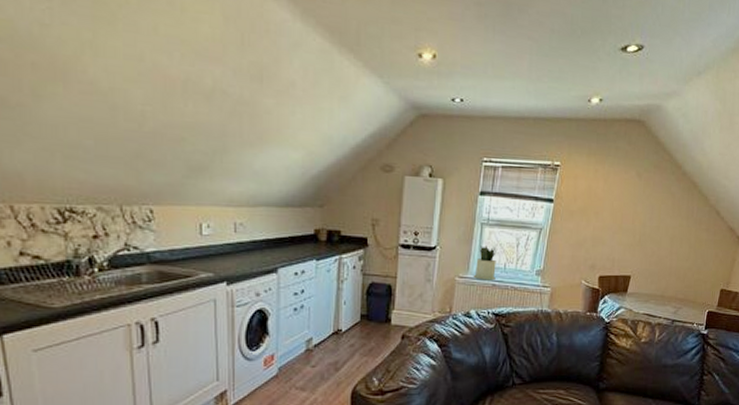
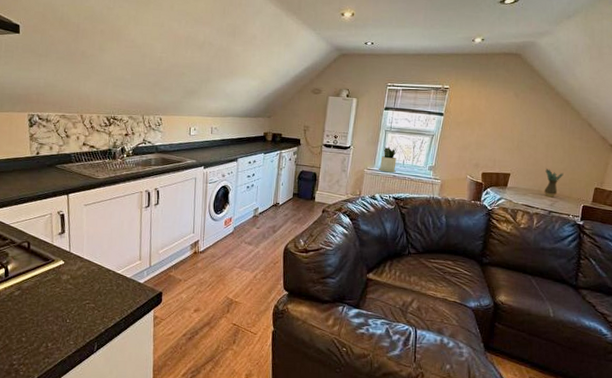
vase: none [667,268,689,304] -> present [544,168,564,198]

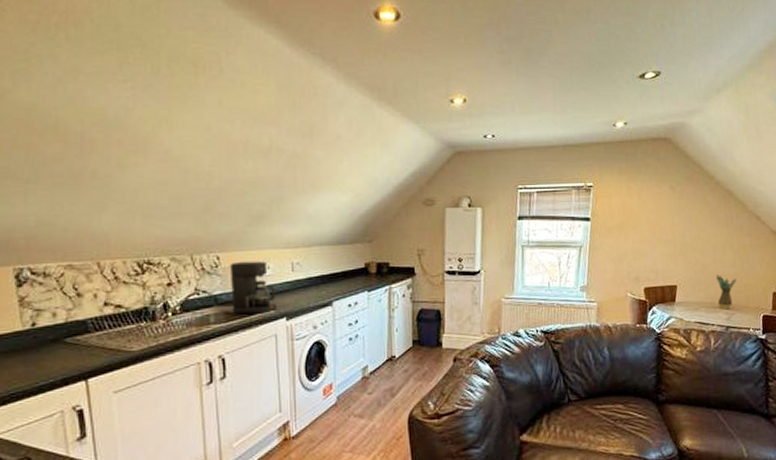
coffee maker: none [167,123,199,162] -> present [229,261,276,315]
planter: present [378,147,397,173] -> none [518,266,541,300]

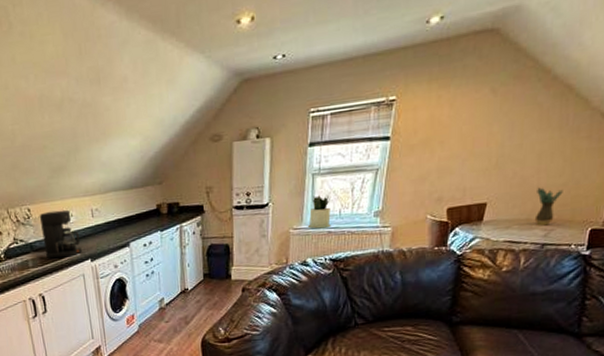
planter: none [518,266,541,300] -> present [307,195,331,229]

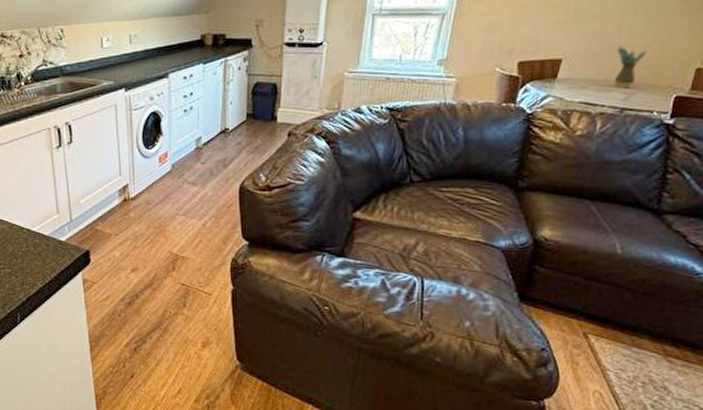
coffee maker: present [39,209,82,259] -> none [72,33,116,85]
planter: present [307,195,331,229] -> none [363,37,390,74]

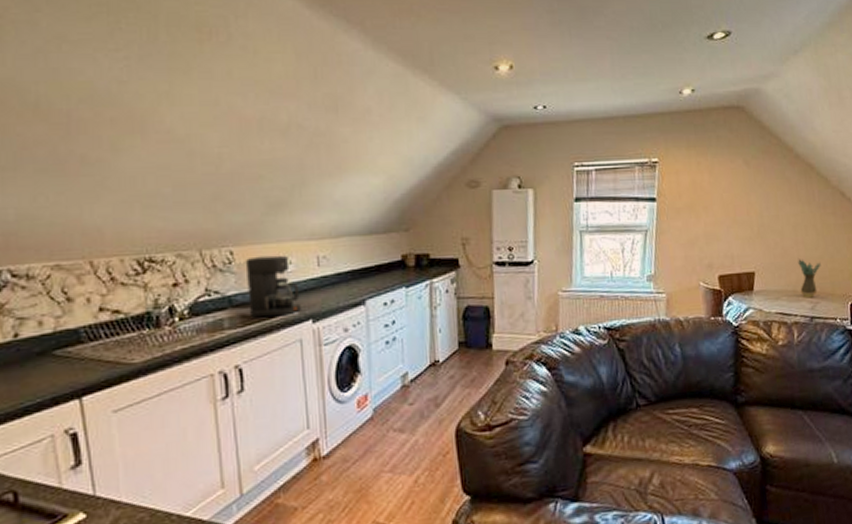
coffee maker: none [72,33,116,85] -> present [245,255,301,318]

